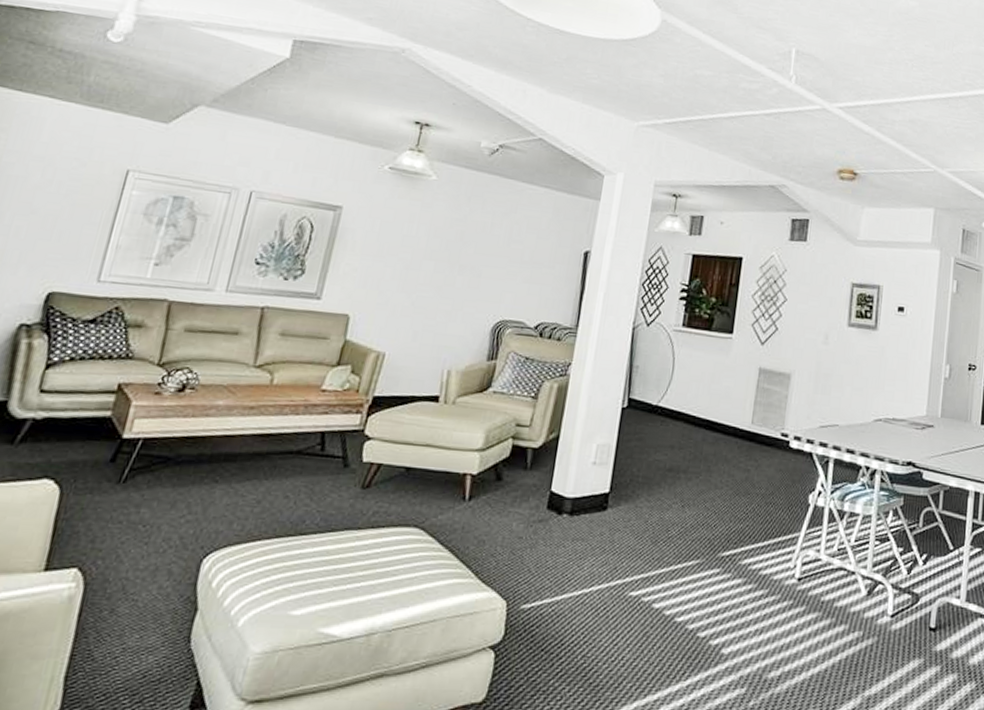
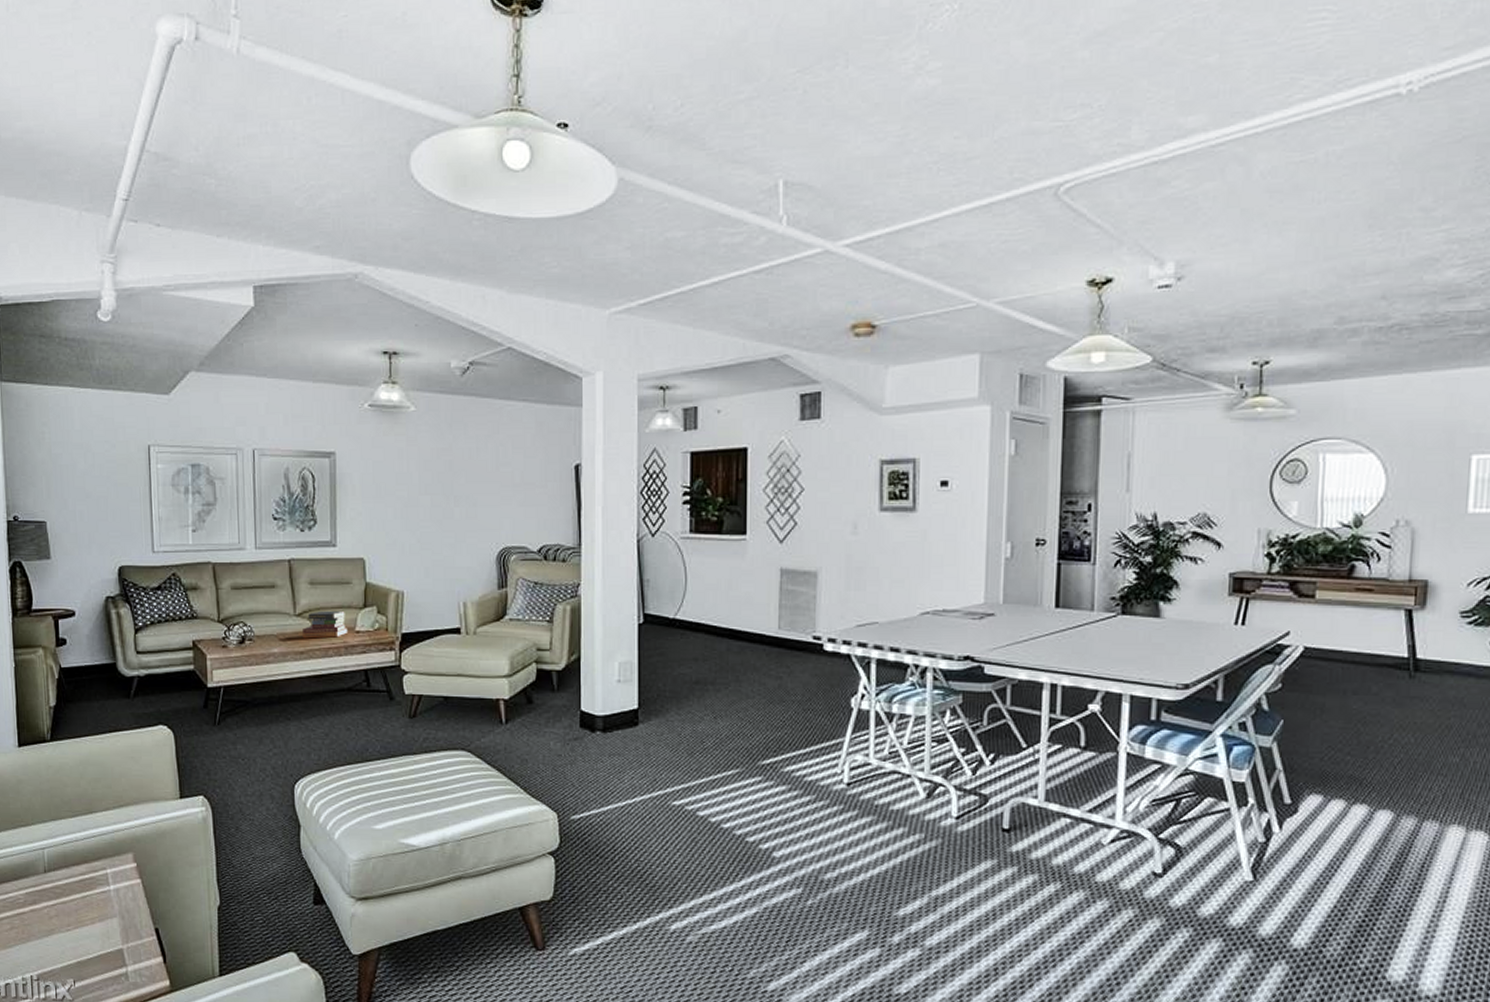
books: none [257,364,315,395] -> present [302,610,349,639]

